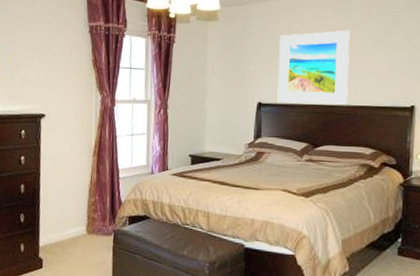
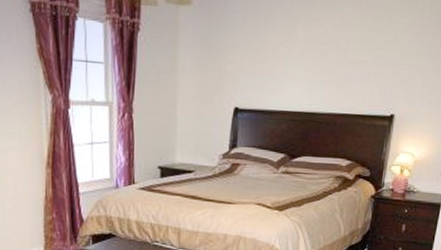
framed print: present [277,30,350,105] -> none [255,25,338,112]

